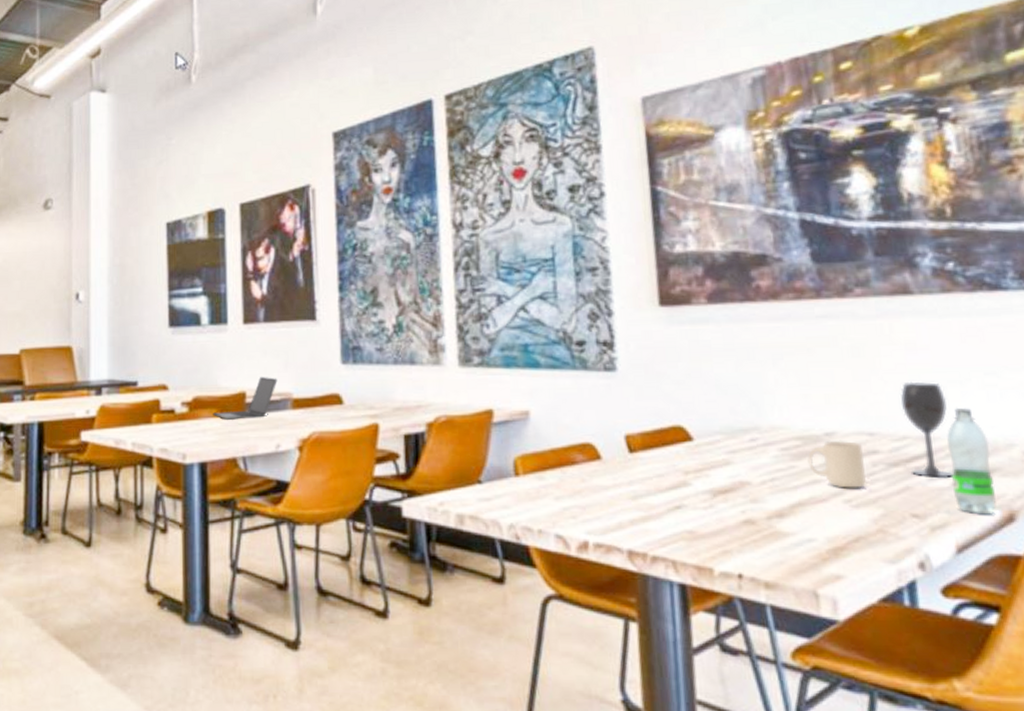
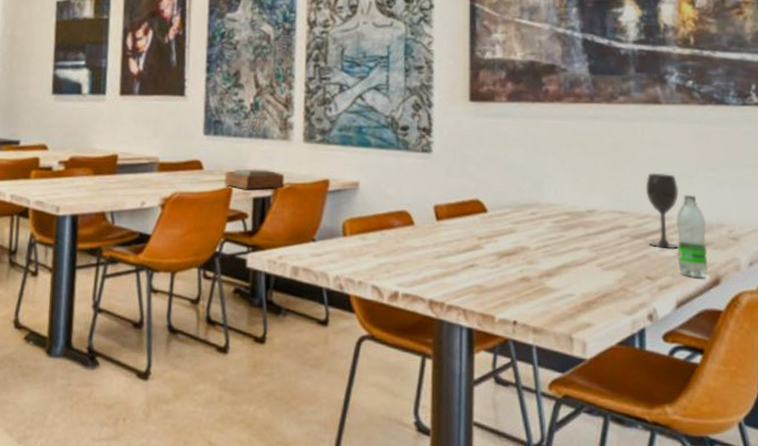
laptop: present [213,376,278,420] -> none [87,141,147,179]
napkin holder: none [369,400,440,426] -> present [224,168,285,190]
cup: present [807,440,868,488] -> none [573,216,616,255]

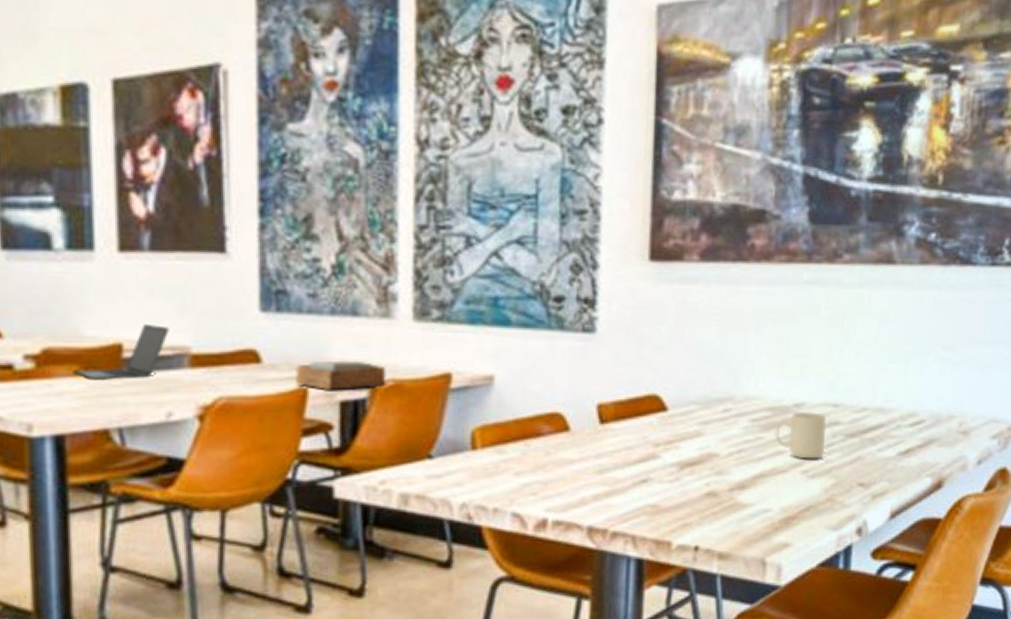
laptop: none [87,141,147,179] -> present [73,323,170,380]
cup: none [573,216,616,255] -> present [775,411,826,459]
wine glass: present [645,172,679,250] -> none [865,353,907,449]
bottle: present [676,195,707,279] -> none [897,381,935,483]

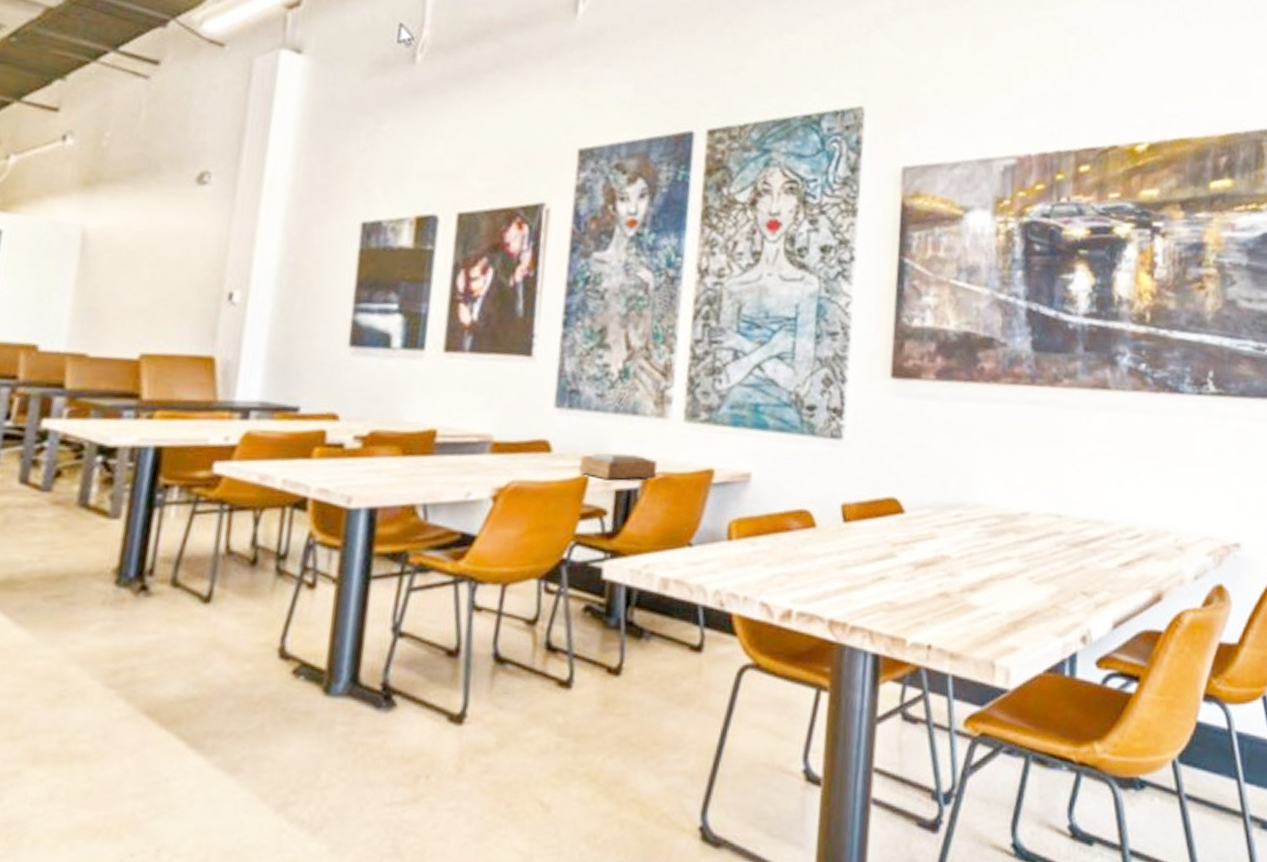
laptop: present [73,323,170,380] -> none [392,413,478,462]
cup: present [775,411,826,459] -> none [1003,519,1050,566]

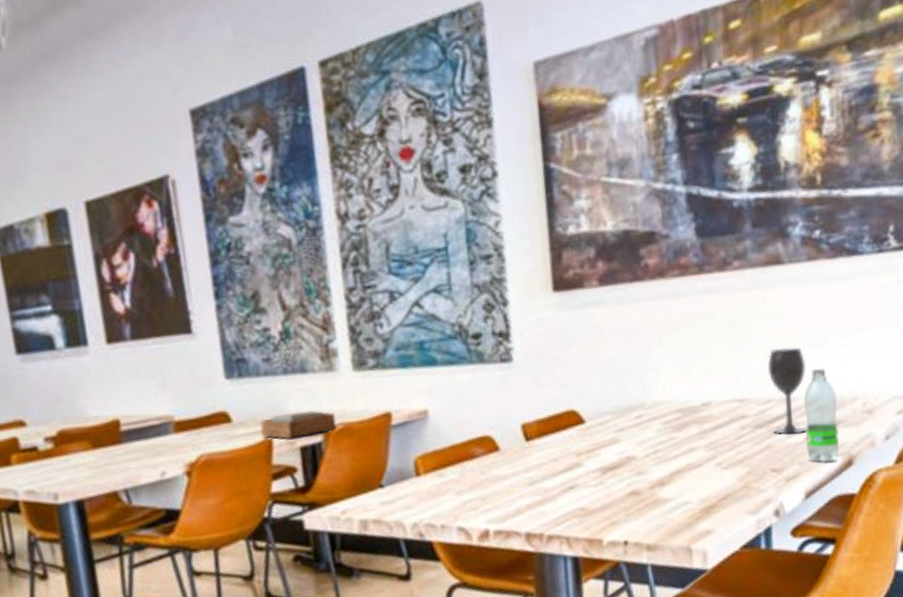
wine glass: none [1087,470,1124,560] -> present [767,347,807,435]
bottle: none [1118,497,1151,595] -> present [803,368,839,463]

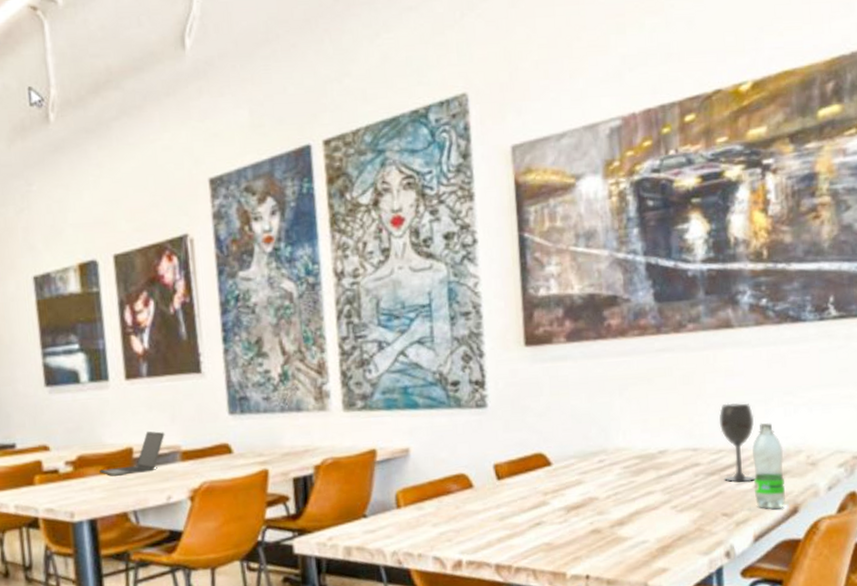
laptop: none [84,400,155,452] -> present [99,431,165,476]
napkin holder: present [260,410,337,440] -> none [258,445,327,471]

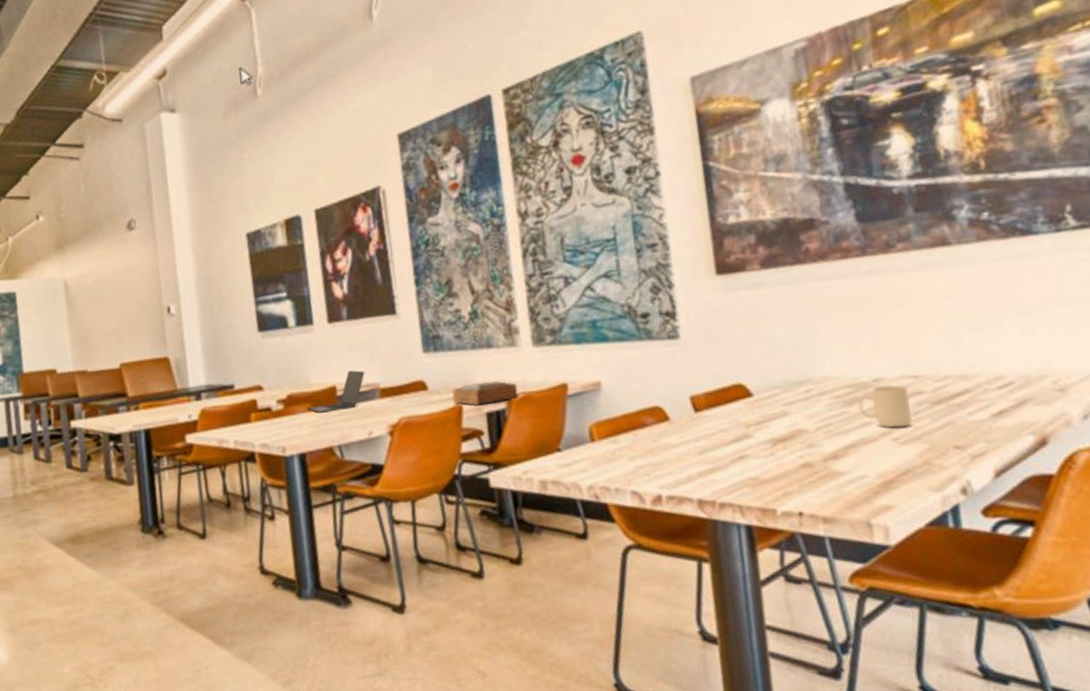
napkin holder: none [258,445,327,471] -> present [452,381,519,406]
cup: none [644,456,690,497] -> present [858,384,913,428]
wine glass: present [719,403,755,483] -> none [941,325,991,412]
bottle: present [752,423,785,509] -> none [984,346,1030,441]

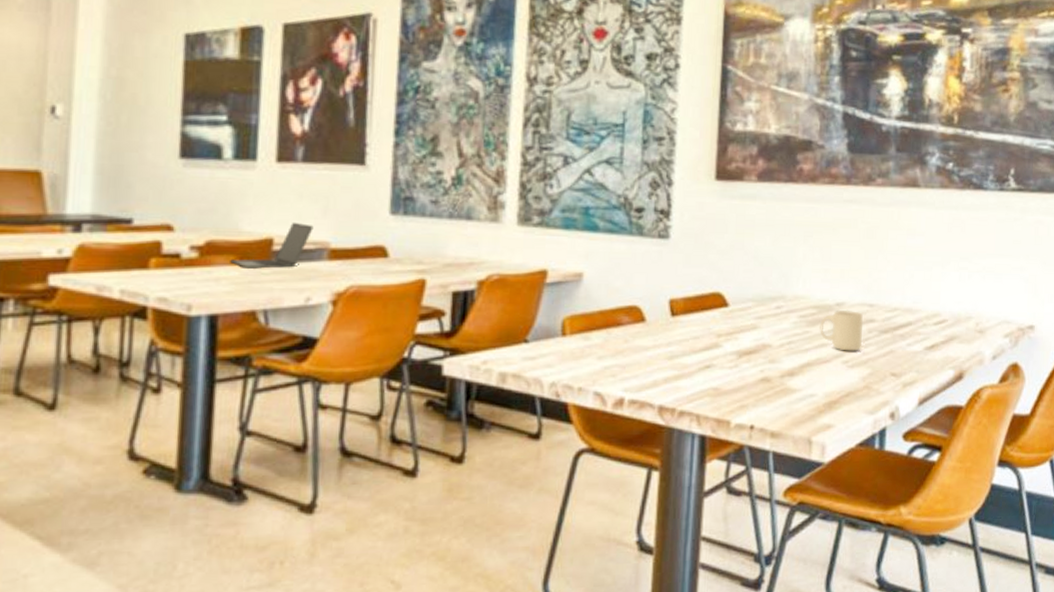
napkin holder: present [452,381,519,406] -> none [416,256,493,283]

